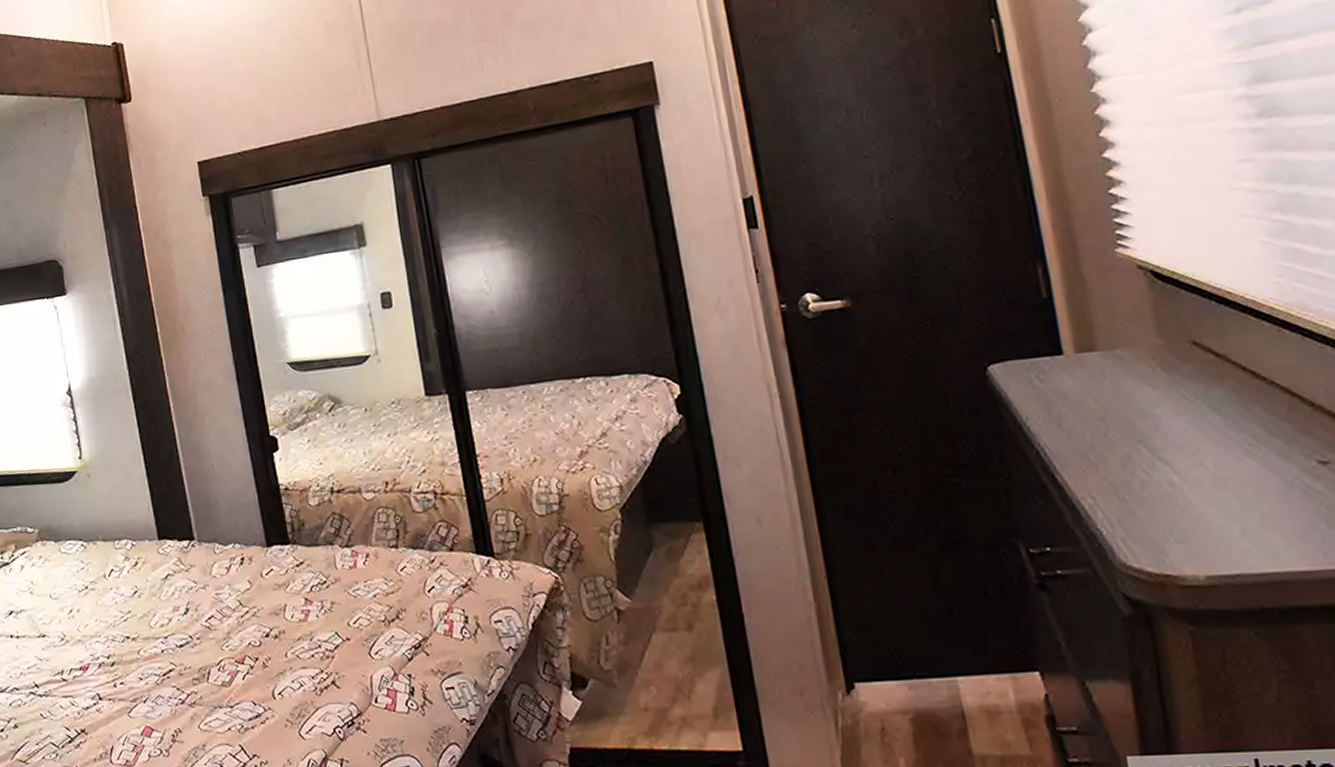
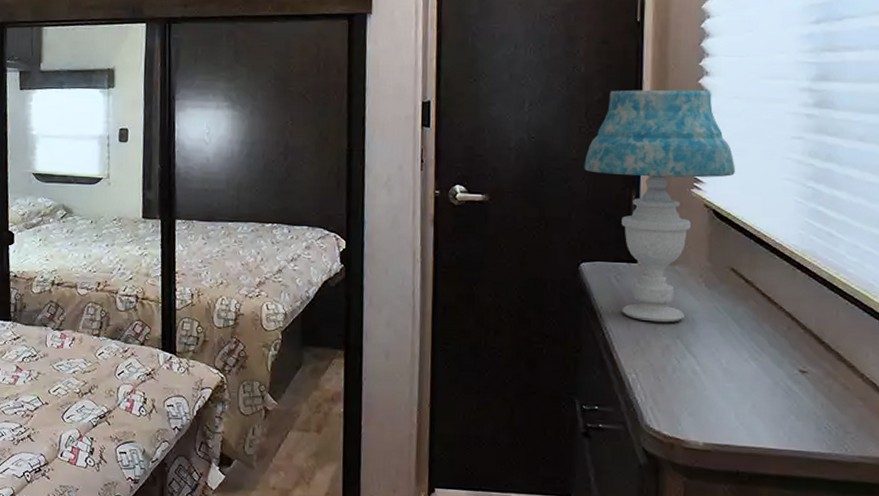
table lamp: none [965,122,1170,428] -> present [584,89,735,323]

